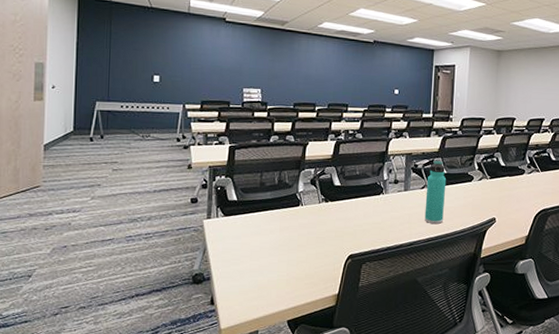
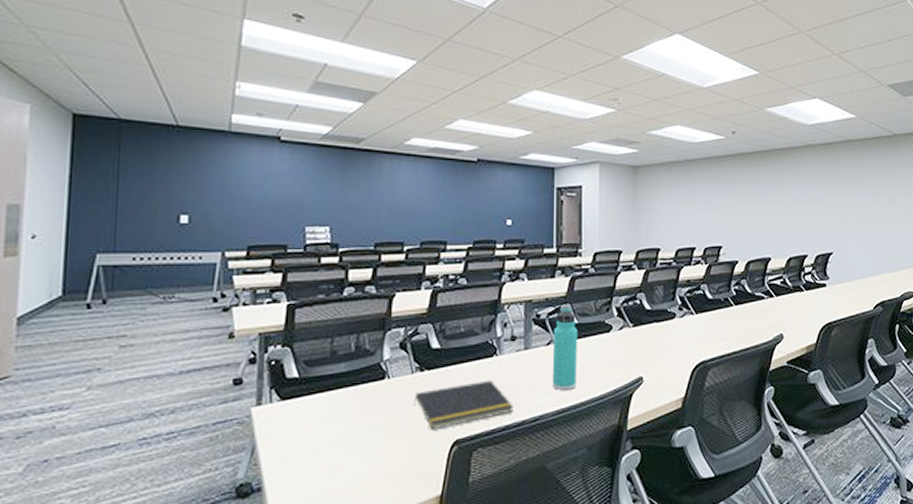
notepad: none [319,212,394,246] -> present [413,380,513,430]

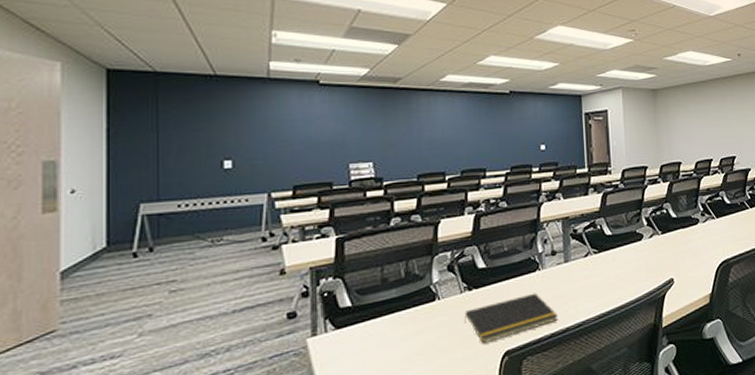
thermos bottle: present [552,307,578,390] -> none [590,220,614,297]

